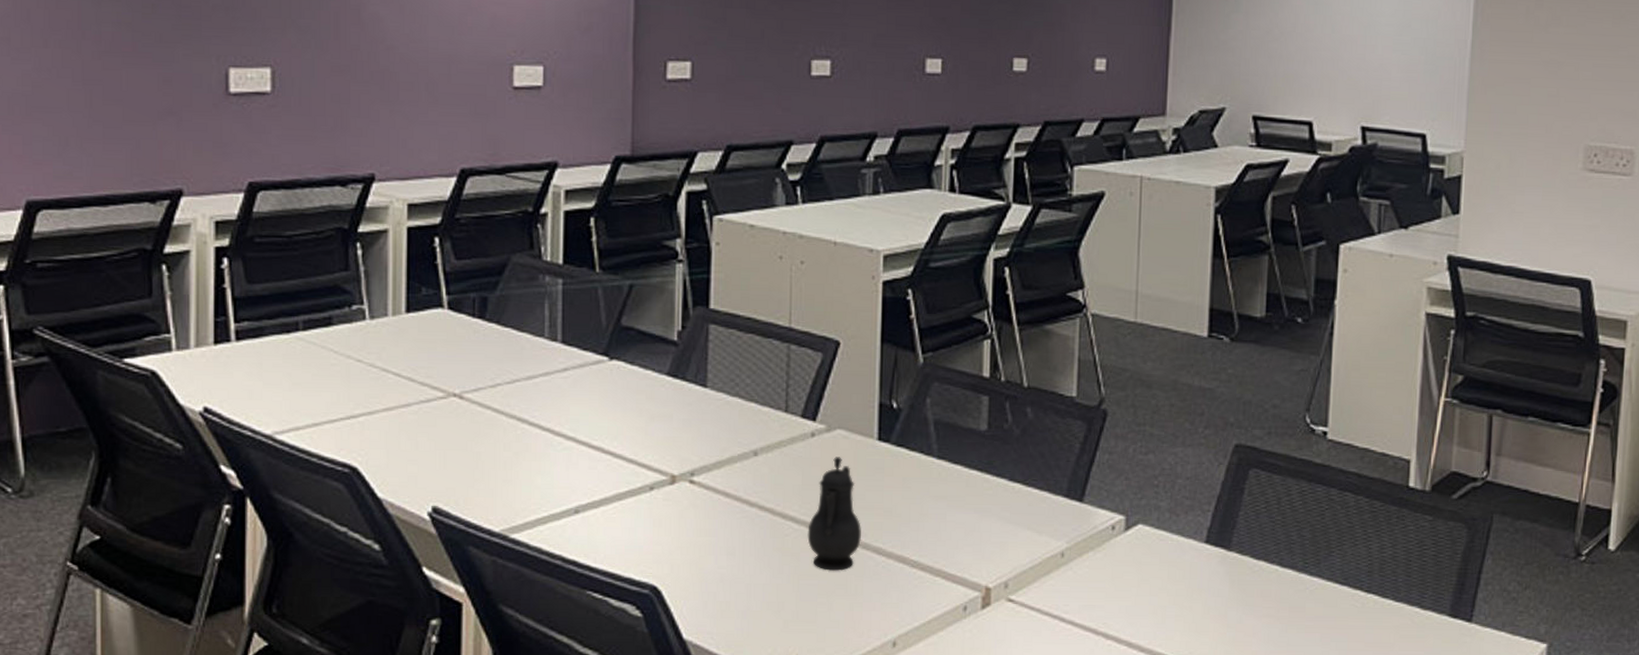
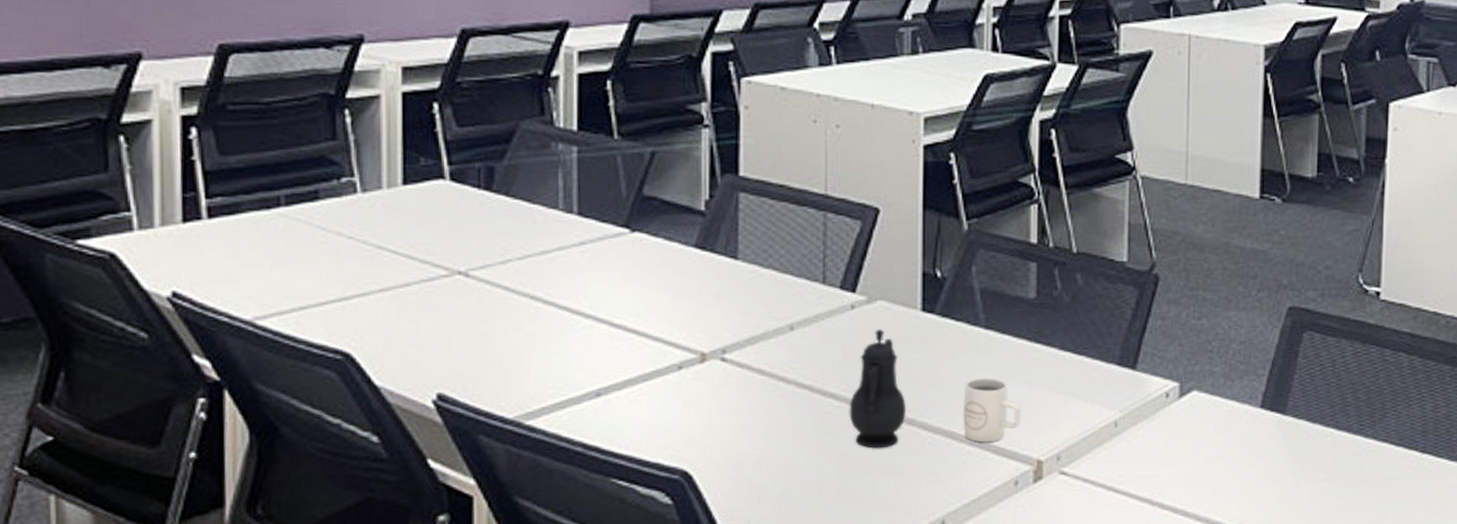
mug: none [914,506,972,569] -> present [962,378,1022,443]

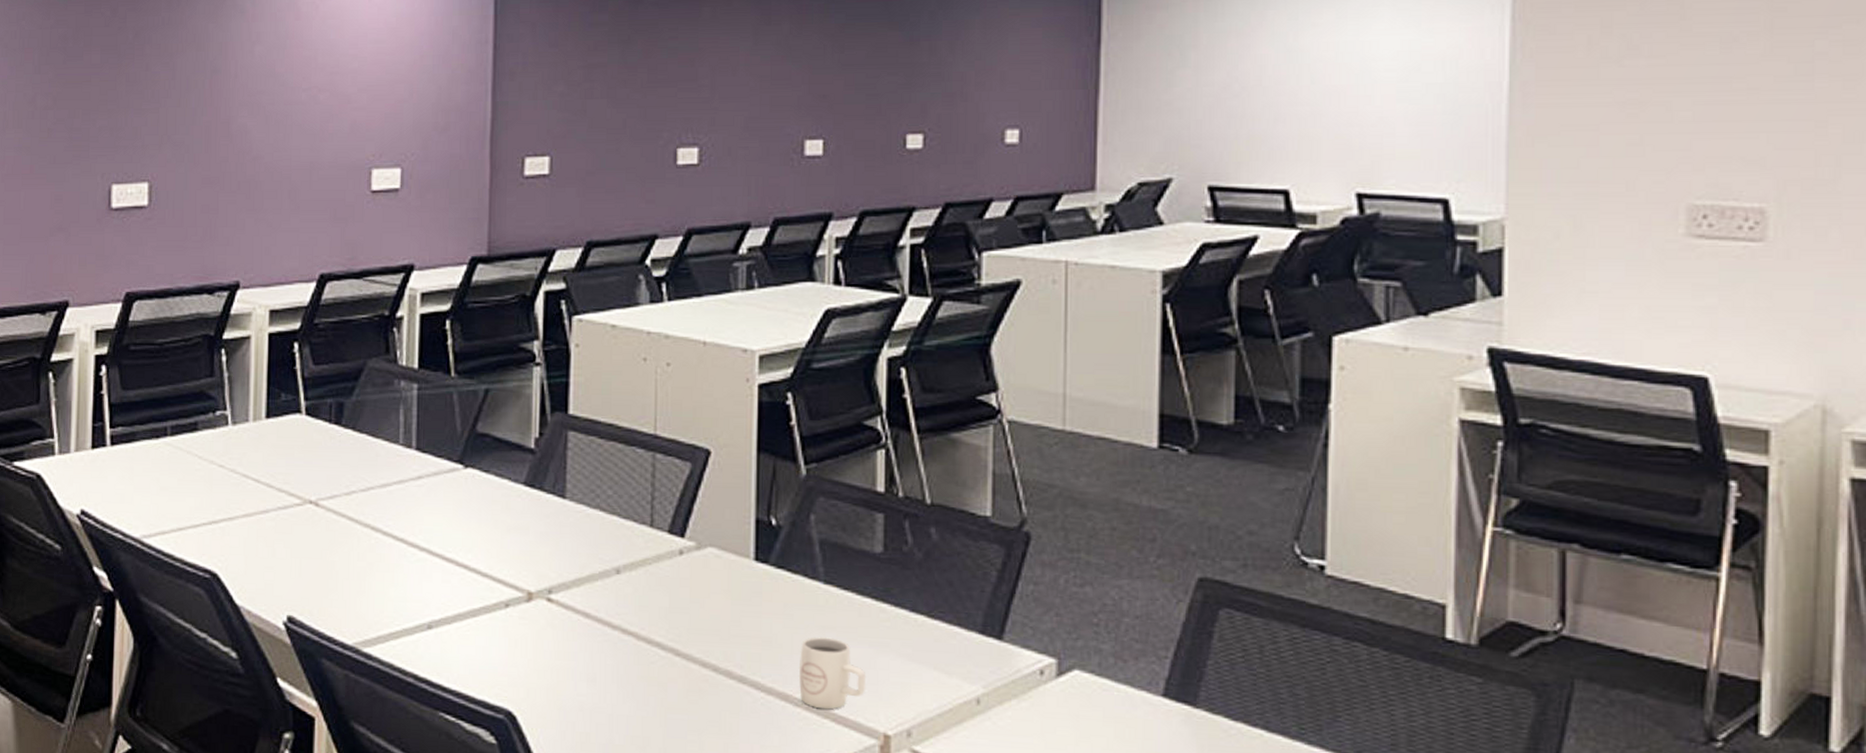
coffeepot: present [849,329,906,448] -> none [675,577,736,706]

